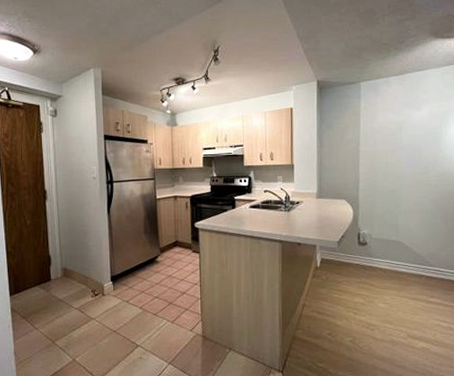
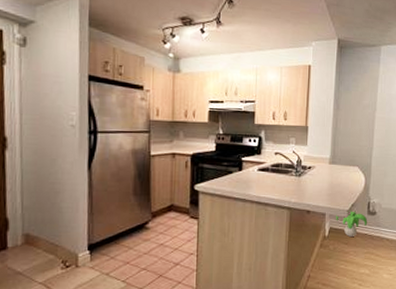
decorative plant: none [326,242,359,267] -> present [336,211,368,237]

